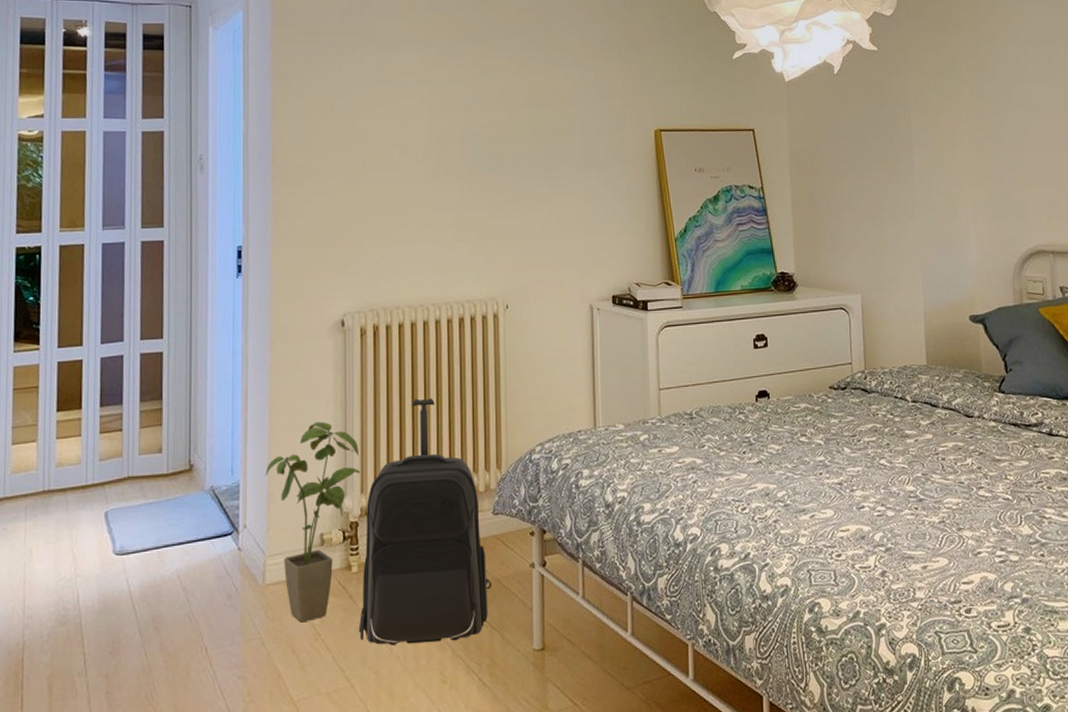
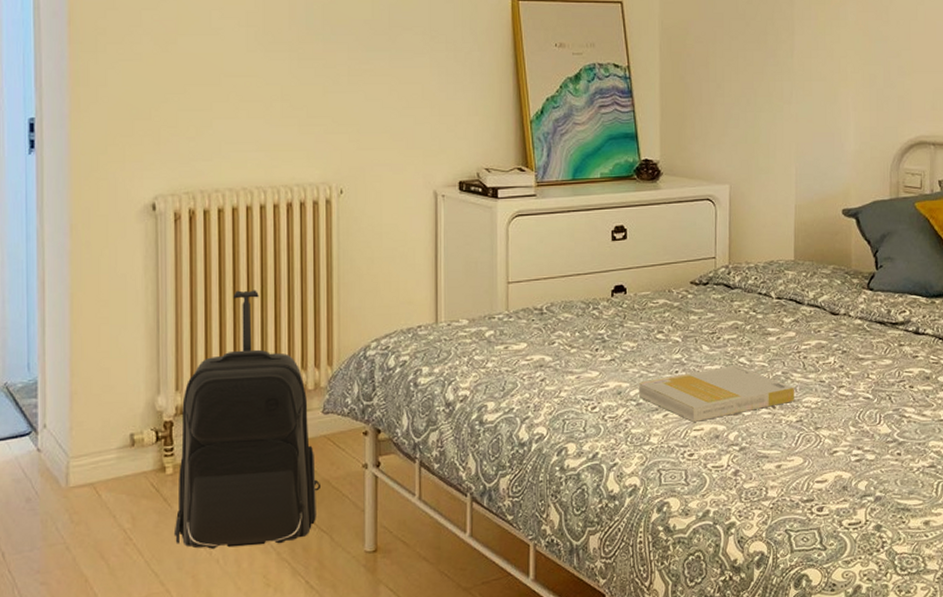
house plant: present [265,421,360,623] -> none [67,314,175,527]
book: none [785,467,936,523] -> present [638,365,794,422]

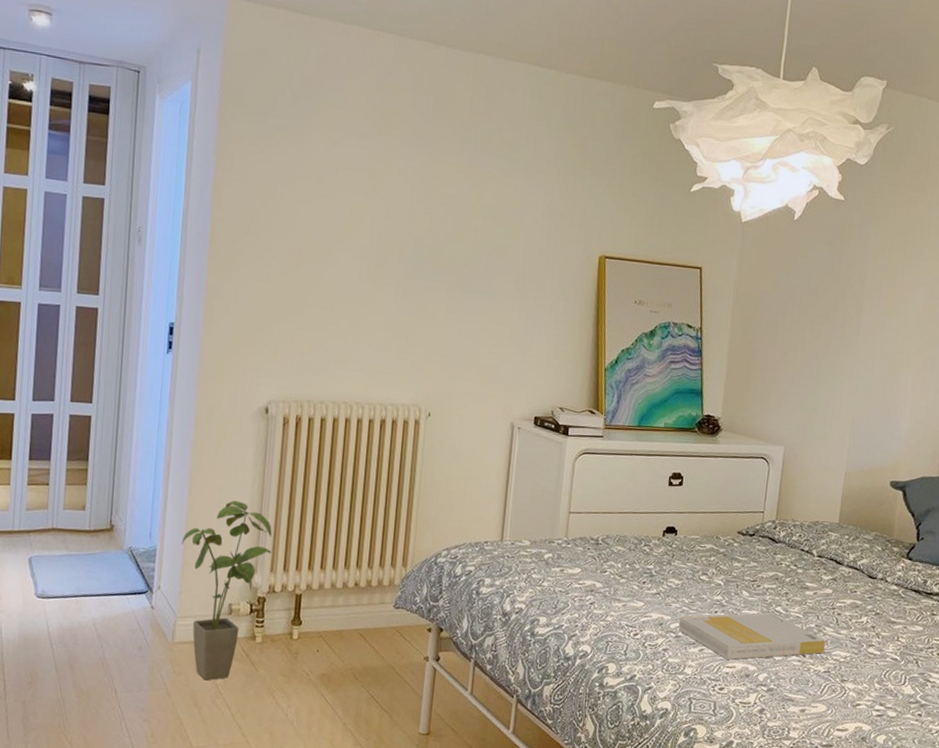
house plant: none [67,314,175,527] -> present [181,500,272,681]
rolling backpack: present [173,290,320,549] -> none [257,491,386,716]

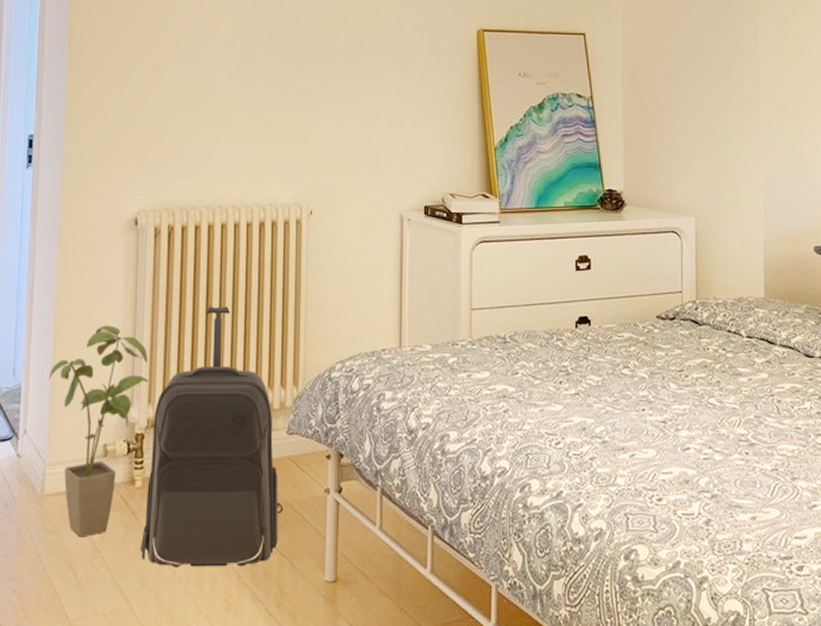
rolling backpack: none [257,491,386,716] -> present [139,306,283,567]
book: present [678,612,826,660] -> none [603,406,769,464]

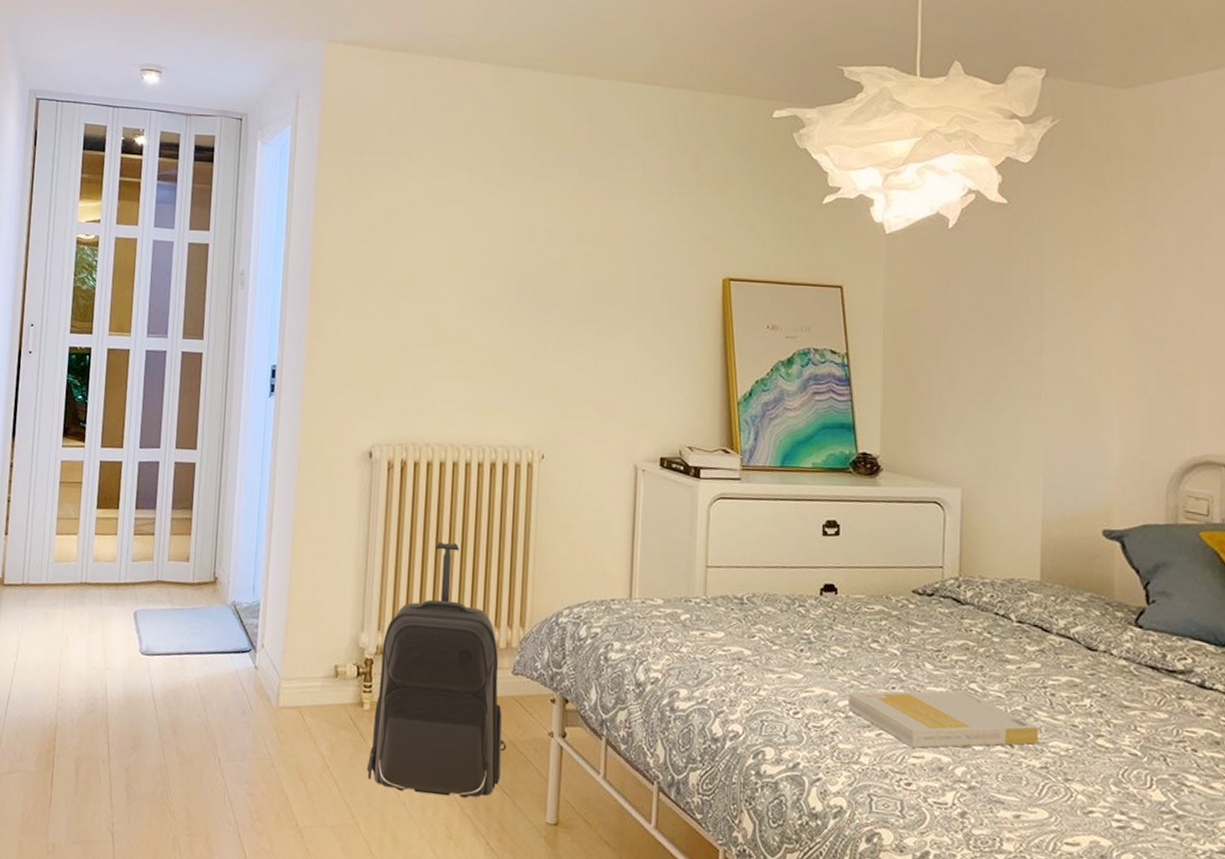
house plant: present [48,325,148,537] -> none [285,552,379,751]
book: none [603,406,769,464] -> present [847,690,1038,748]

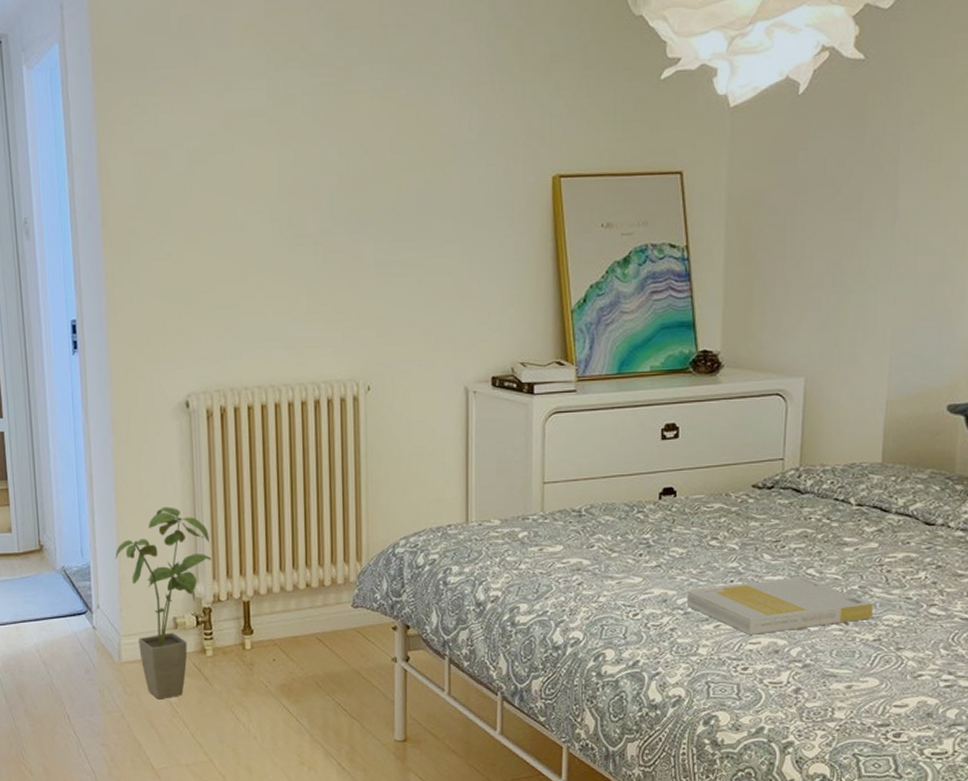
house plant: none [285,552,379,751] -> present [115,507,211,700]
rolling backpack: present [366,541,506,799] -> none [215,486,351,727]

